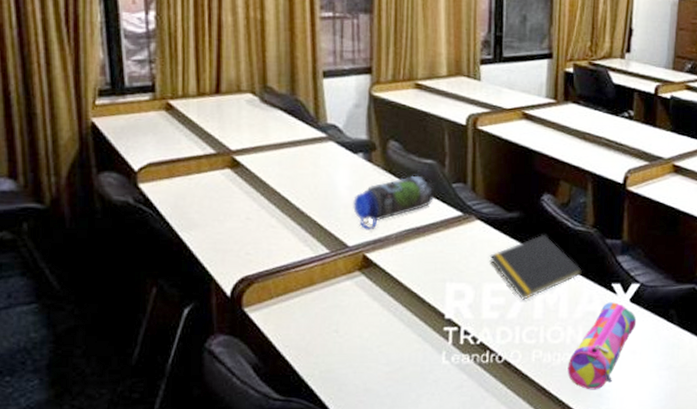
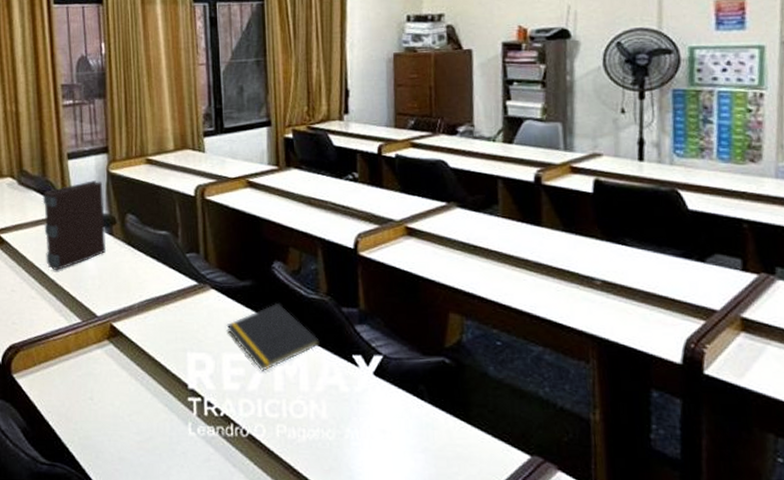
book: none [290,102,364,198] -> present [43,180,107,271]
water bottle: present [353,175,435,230] -> none [99,246,171,301]
pencil case: present [567,302,637,390] -> none [314,375,383,472]

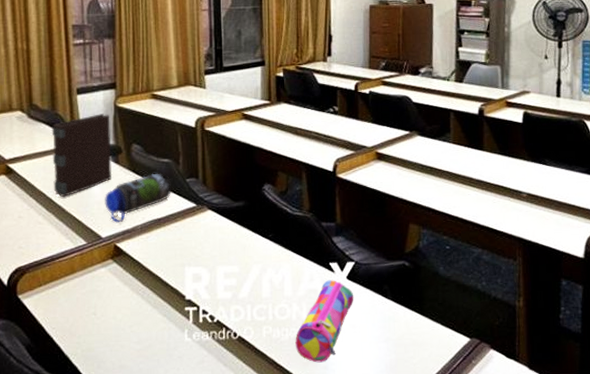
water bottle: none [99,246,171,301] -> present [105,173,172,223]
notepad: present [226,302,320,371] -> none [221,220,302,280]
pencil case: none [314,375,383,472] -> present [295,280,354,363]

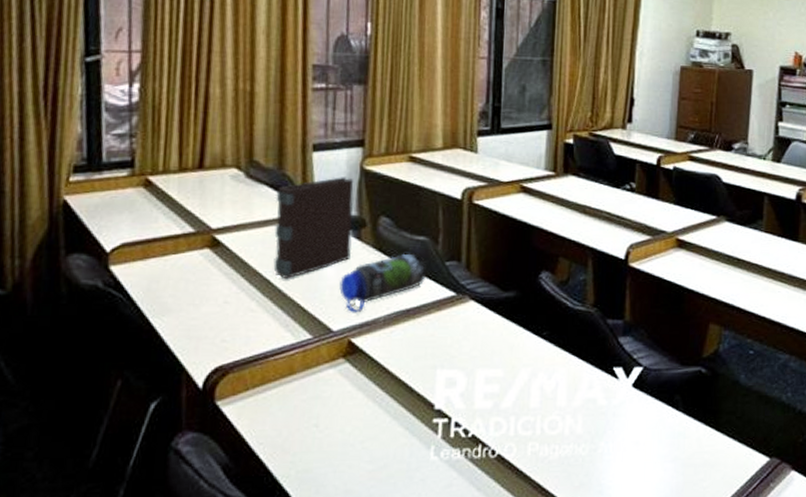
pencil case: present [295,280,354,363] -> none [565,388,640,487]

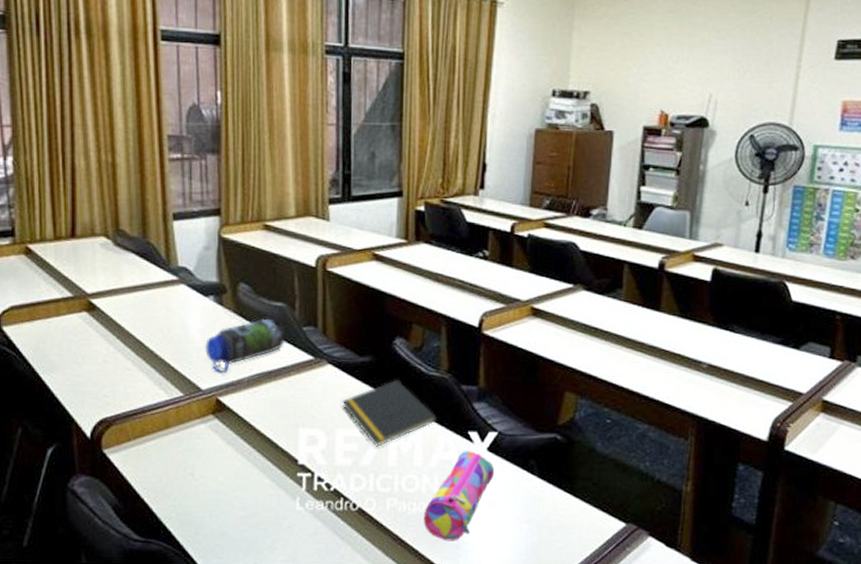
book: present [273,177,354,280] -> none [142,245,215,342]
notepad: none [484,314,582,387] -> present [342,379,437,447]
pencil case: none [565,388,640,487] -> present [423,451,495,541]

